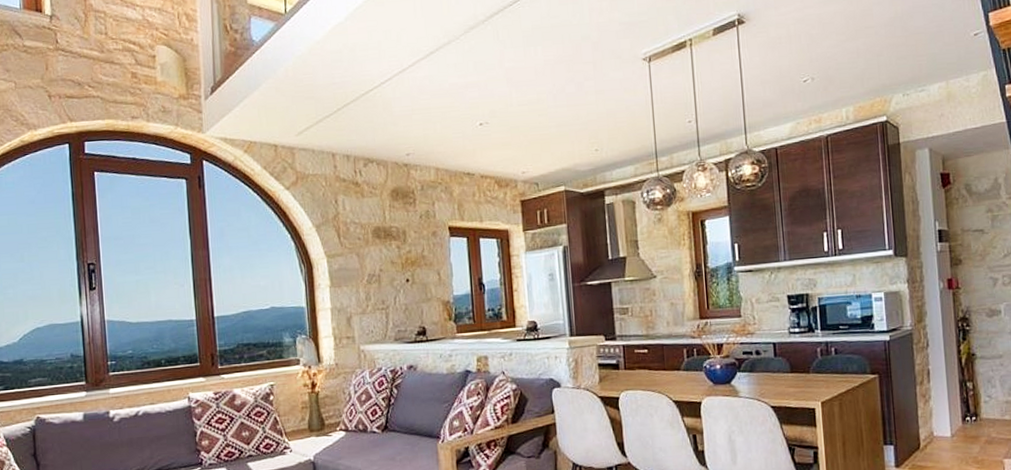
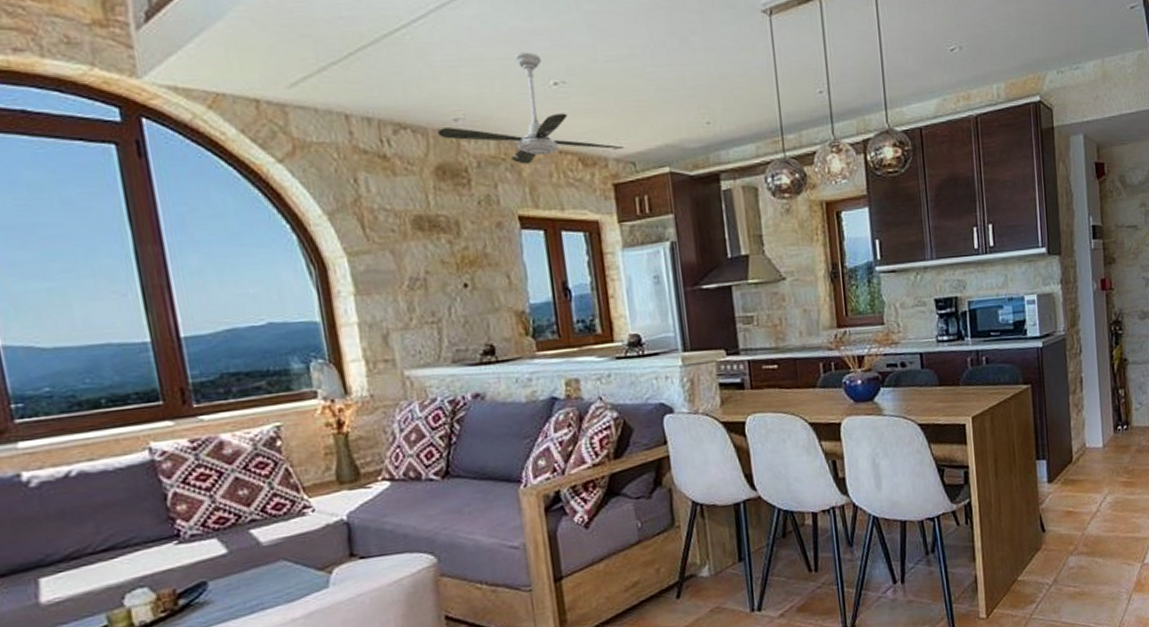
ceiling fan: none [394,101,530,187] -> present [437,52,624,165]

